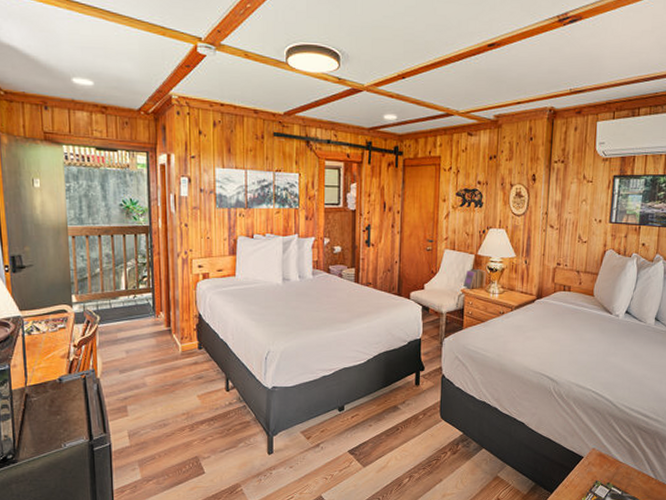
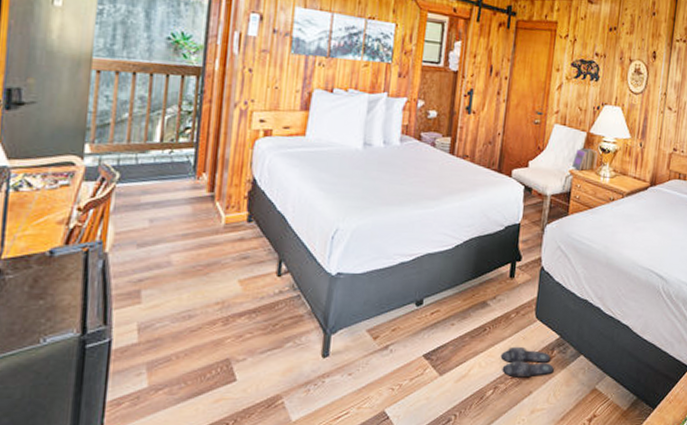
slippers: none [413,442,460,468] -> present [500,346,554,378]

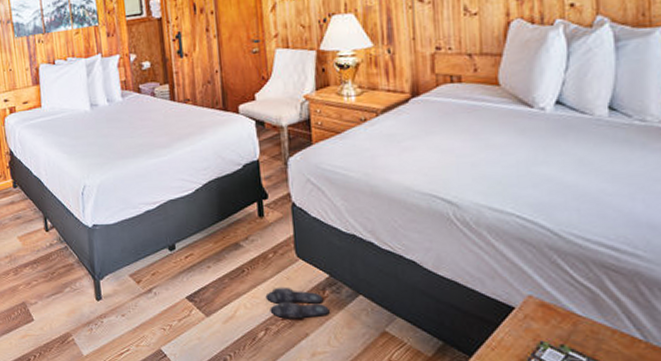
books: present [572,147,598,172] -> none [305,67,336,94]

